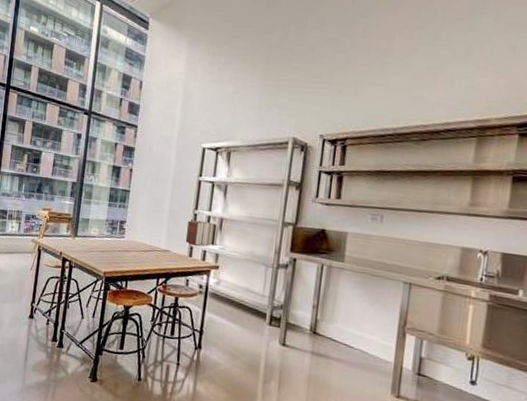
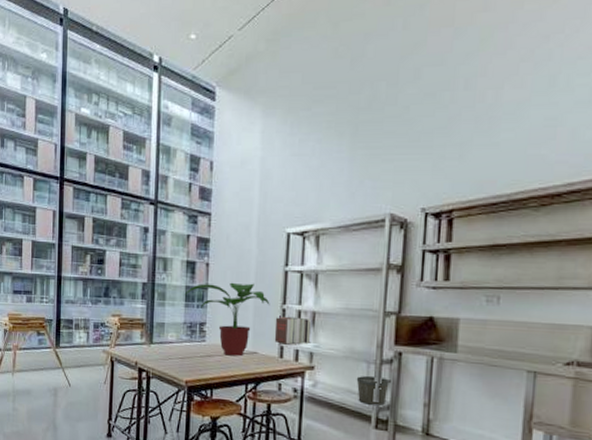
potted plant: none [108,186,184,253] -> present [184,282,270,357]
basket: none [255,277,284,305] -> present [356,375,389,406]

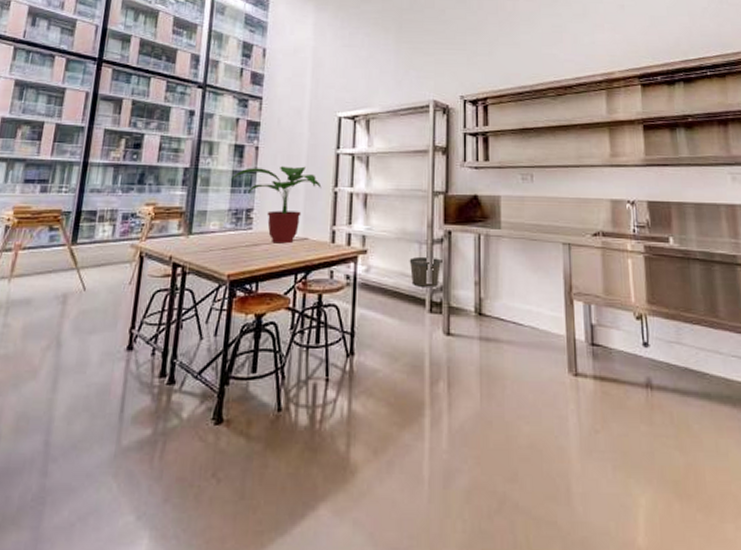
books: present [274,316,311,345] -> none [325,199,363,229]

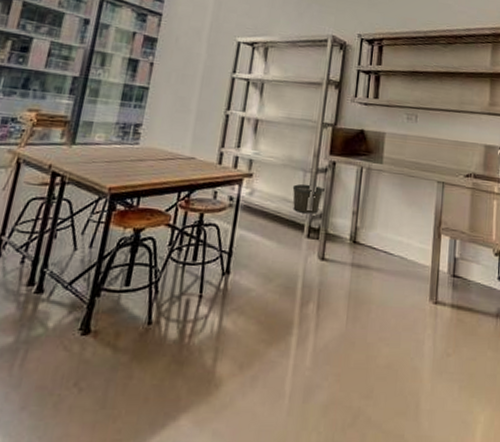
potted plant: present [230,166,322,244] -> none [121,83,214,162]

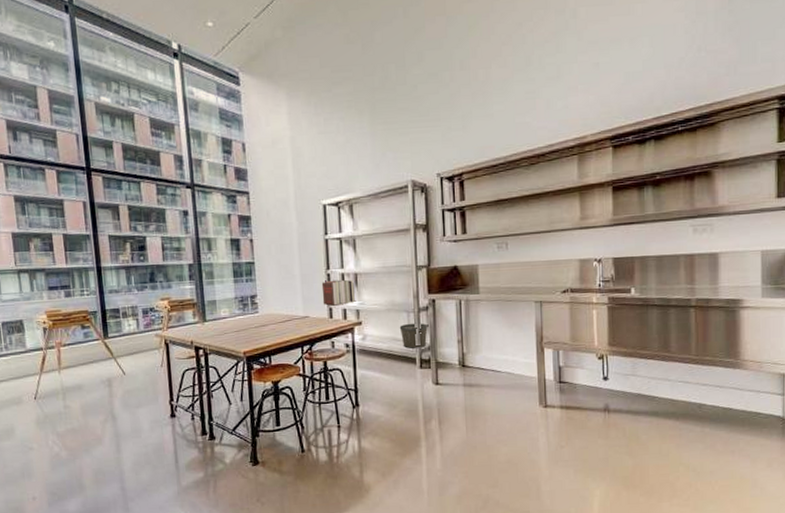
books: none [214,122,253,152] -> present [321,279,355,306]

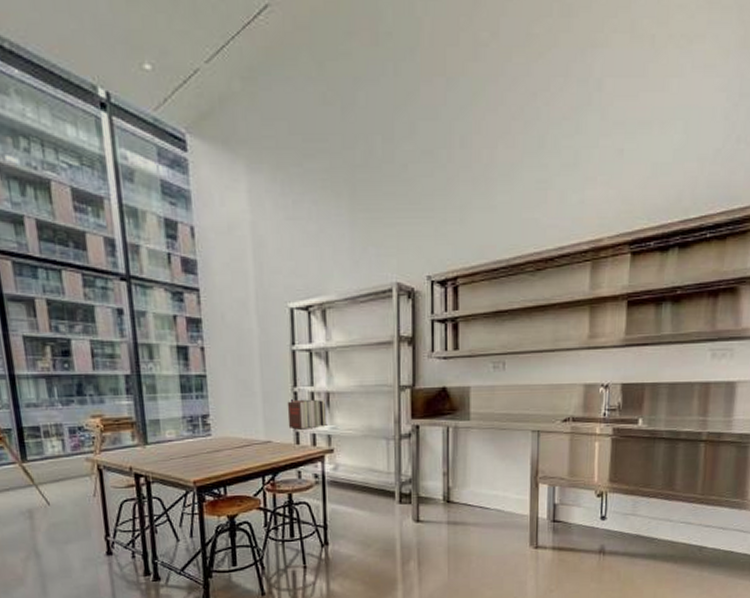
basket: present [399,323,428,349] -> none [377,451,409,481]

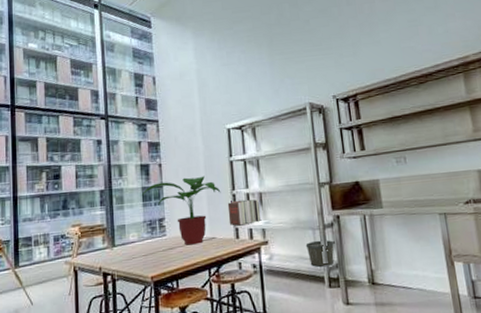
potted plant: none [179,366,280,448] -> present [141,176,221,245]
basket: none [377,451,409,481] -> present [305,240,334,267]

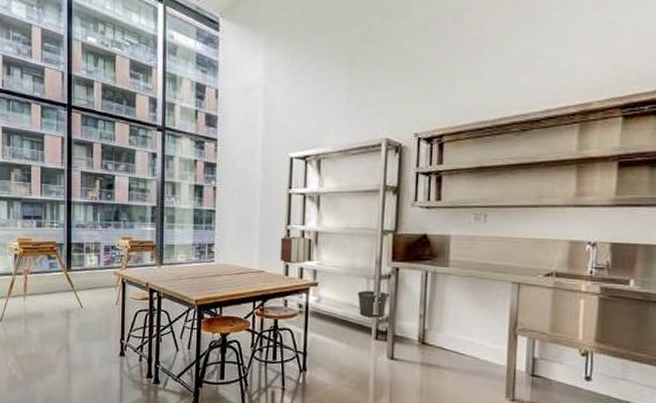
potted plant: present [141,176,221,245] -> none [193,205,275,275]

